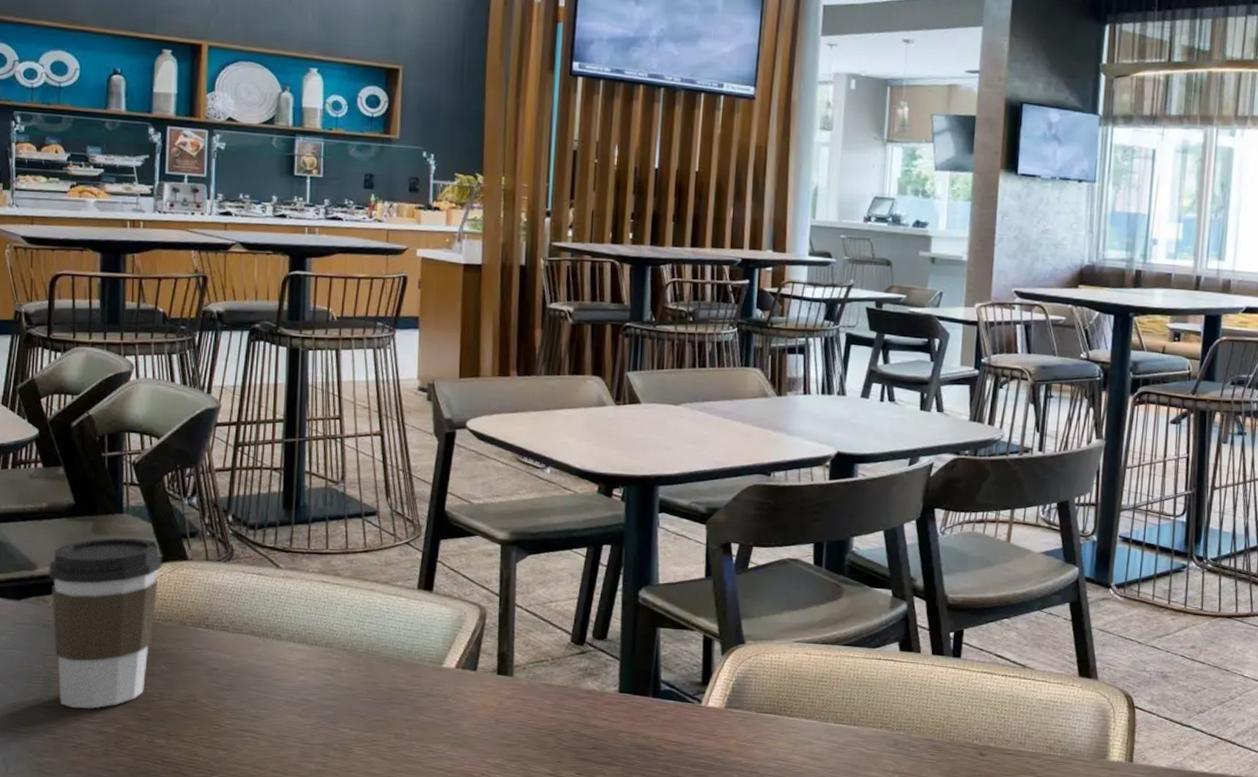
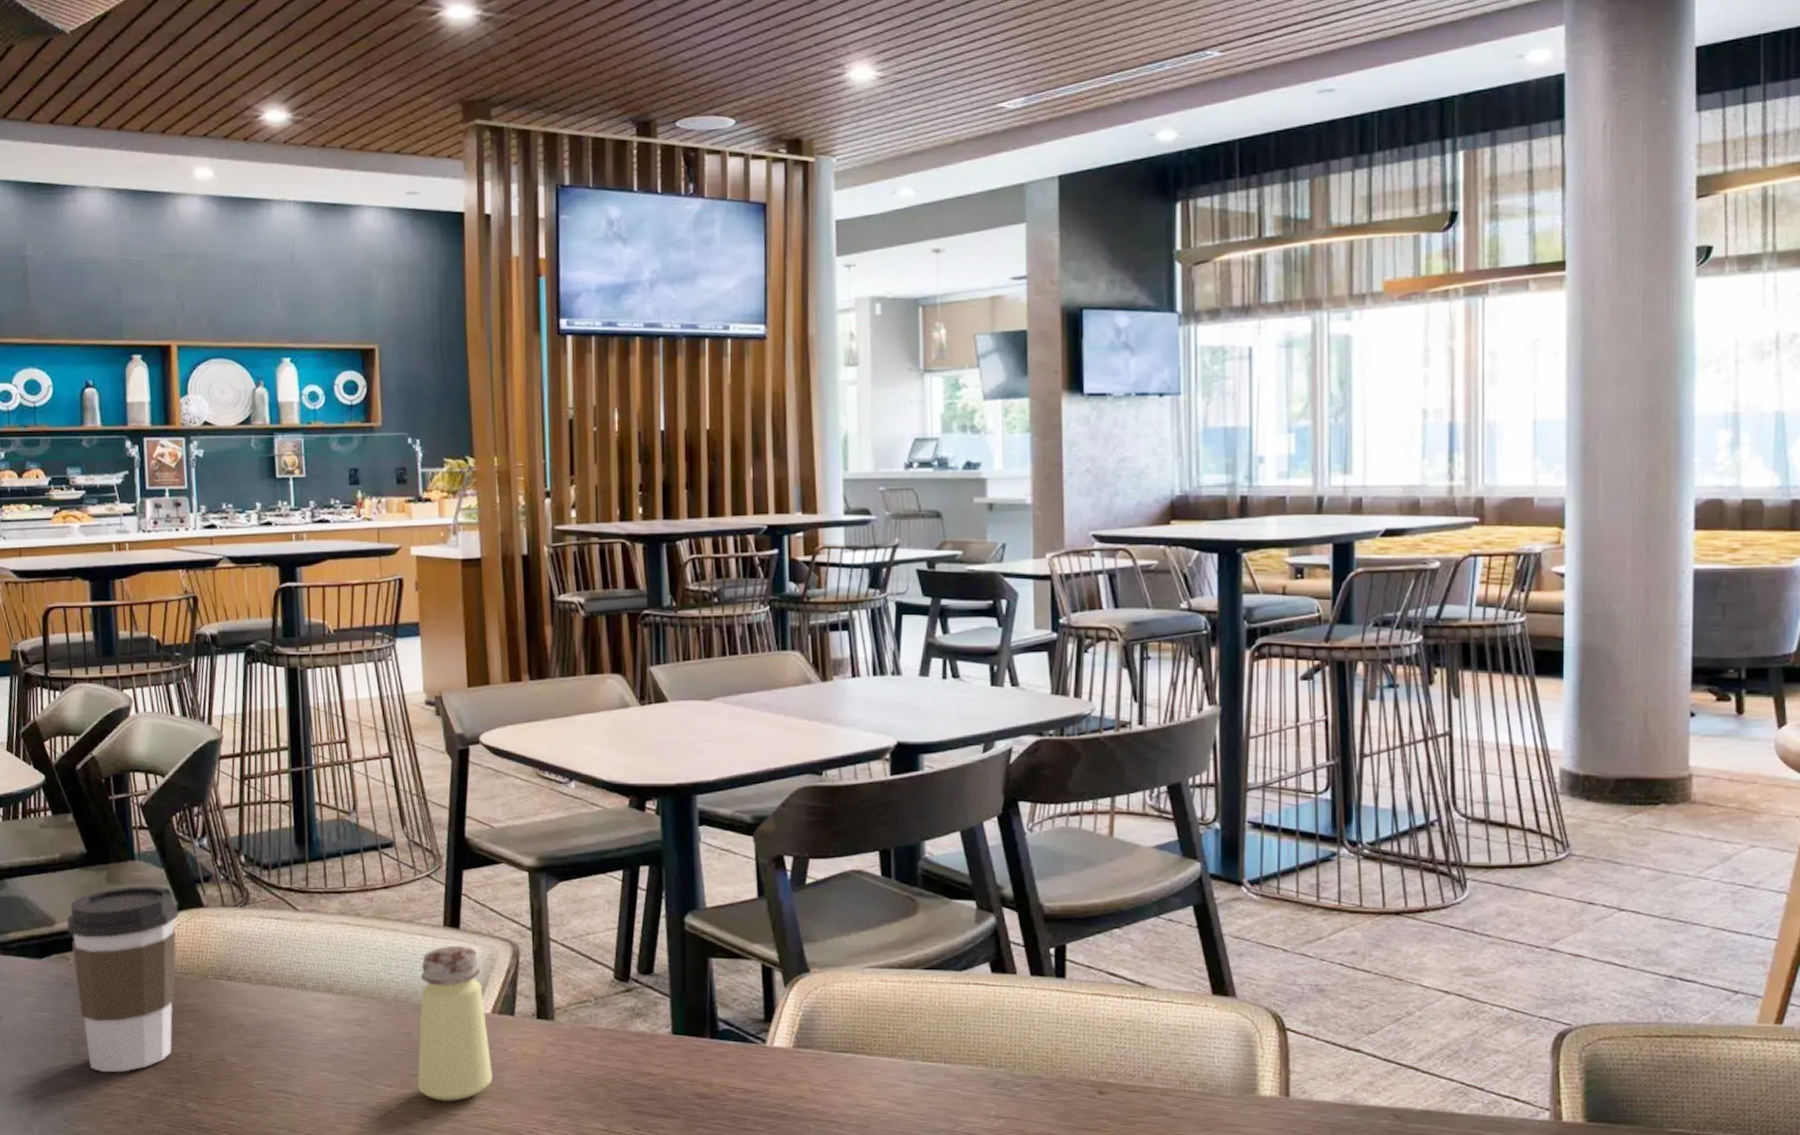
saltshaker: none [380,606,452,746] -> present [417,945,493,1102]

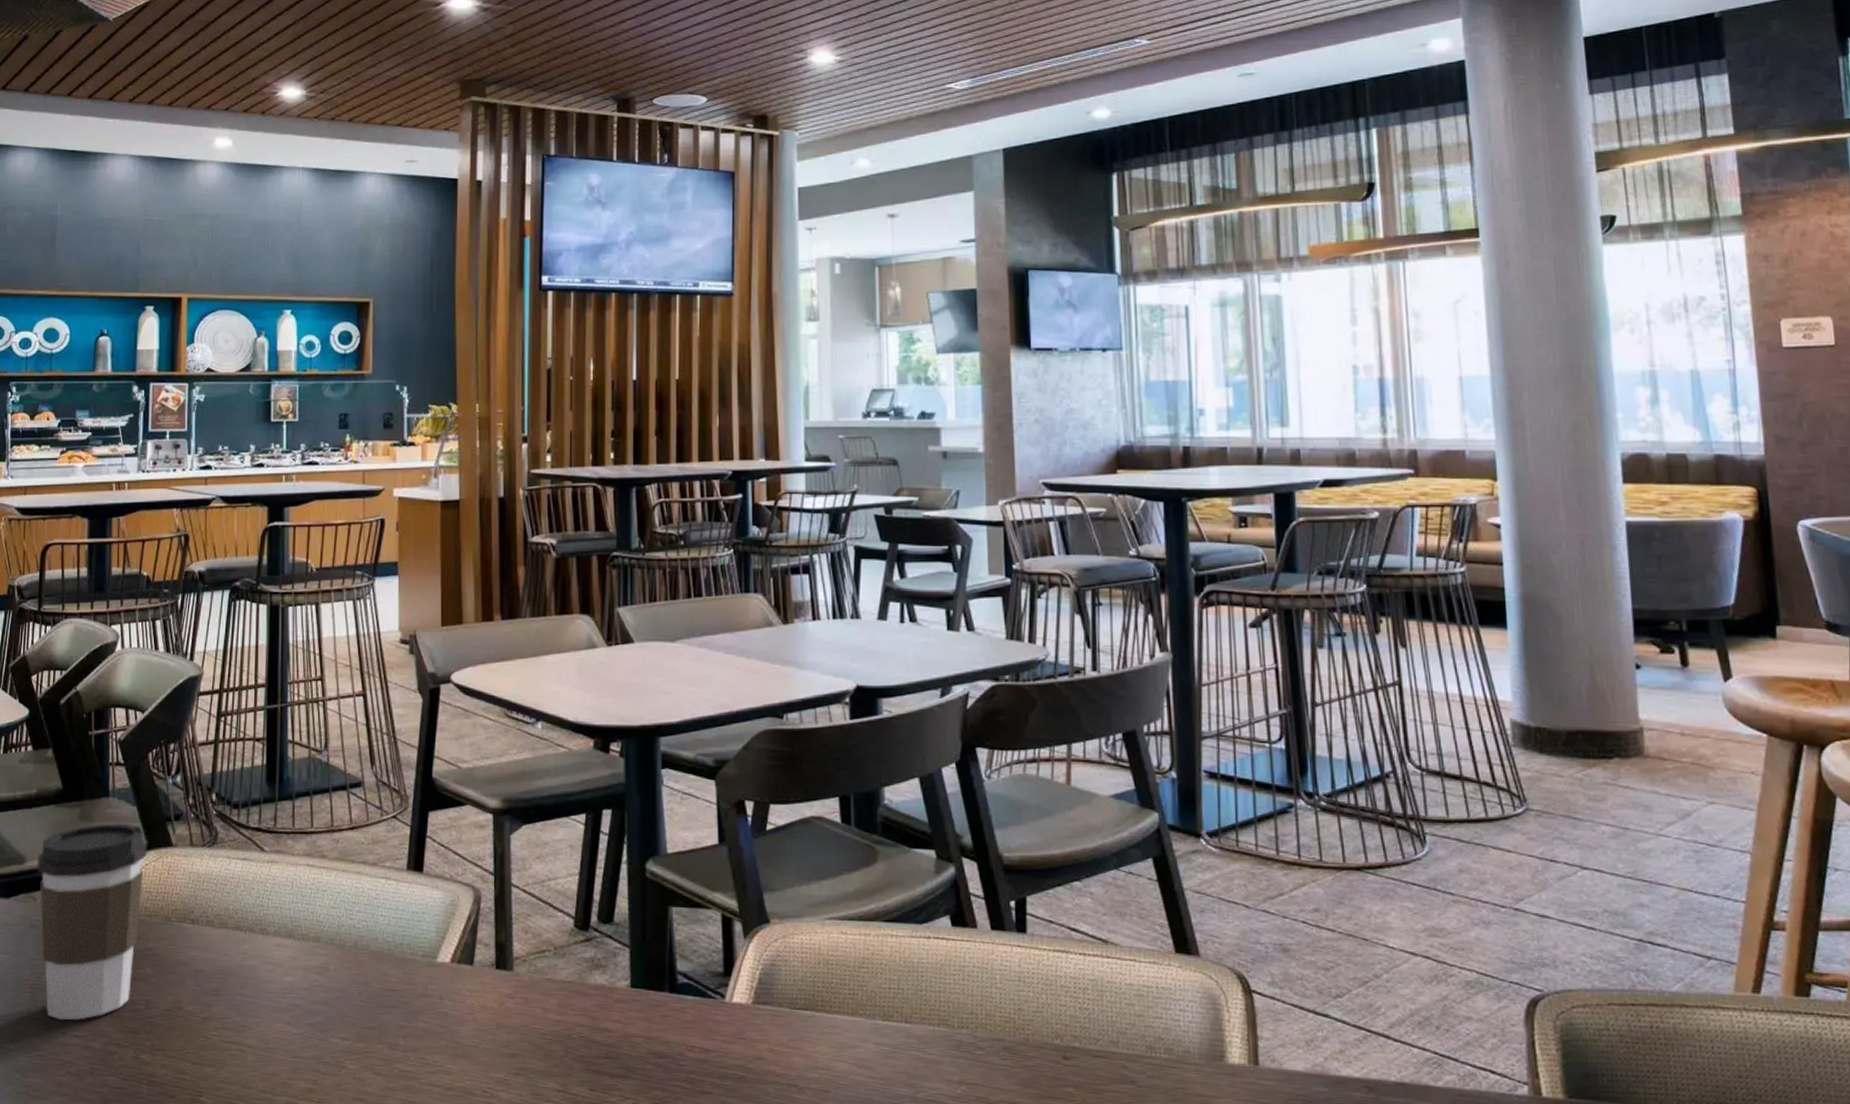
saltshaker: present [417,945,493,1102] -> none [372,889,449,1058]

